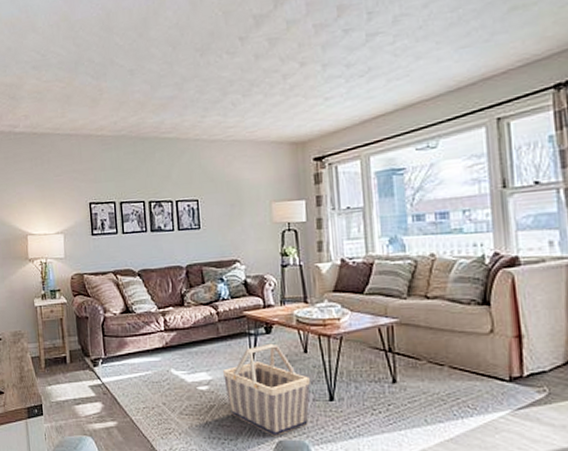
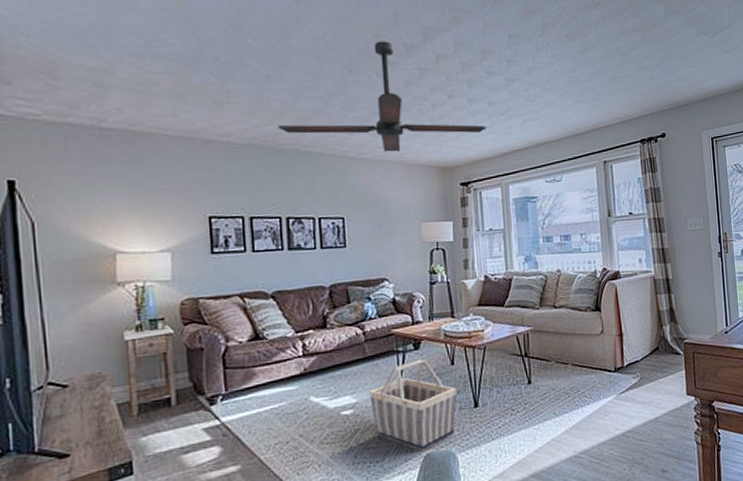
ceiling fan: none [140,16,345,132] -> present [278,41,488,152]

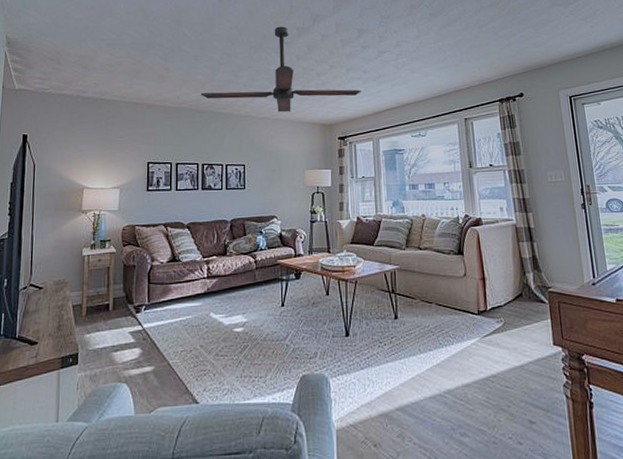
basket: present [368,358,457,451] -> none [256,287,330,372]

